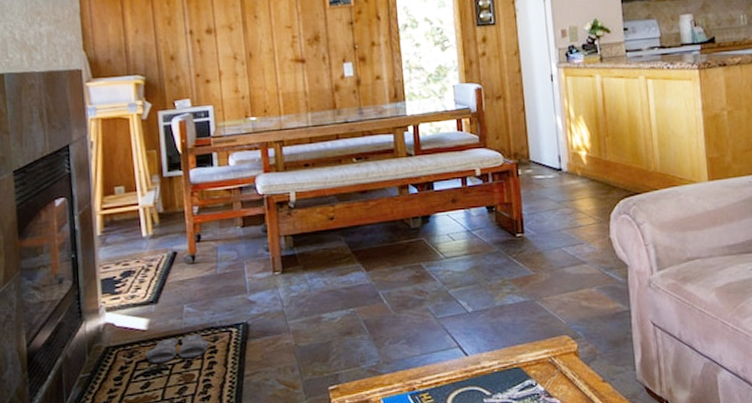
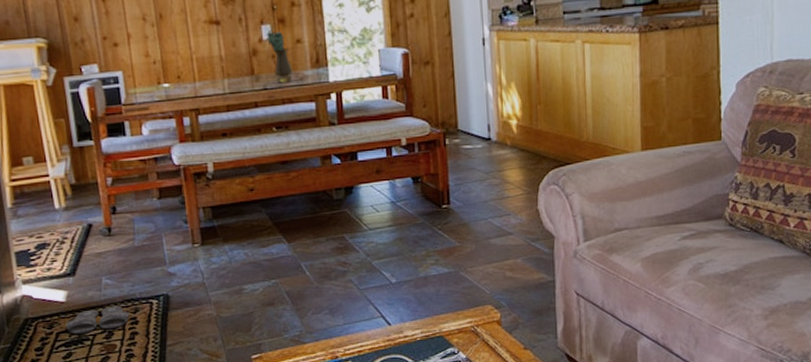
vase: none [348,67,372,117] -> present [266,29,293,84]

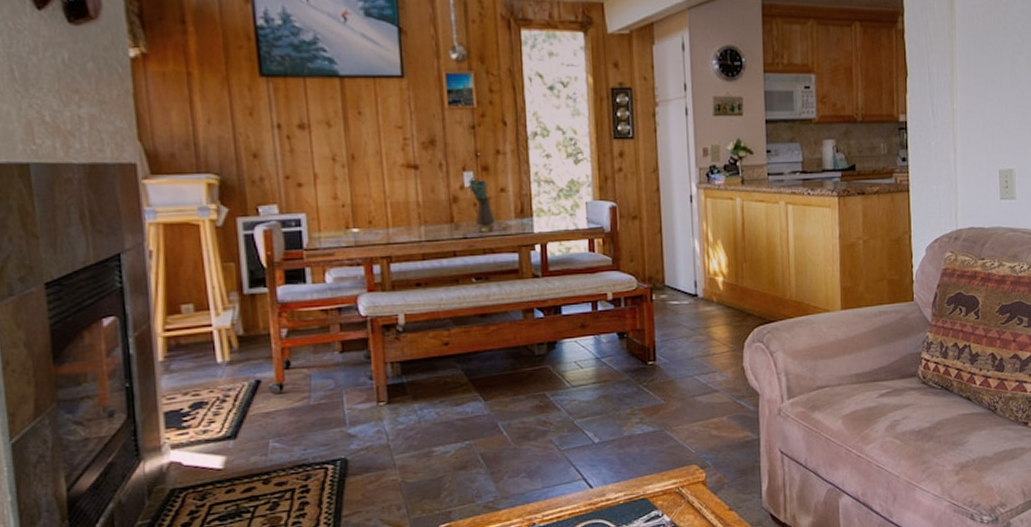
slippers: present [66,305,129,335] -> none [222,472,300,507]

